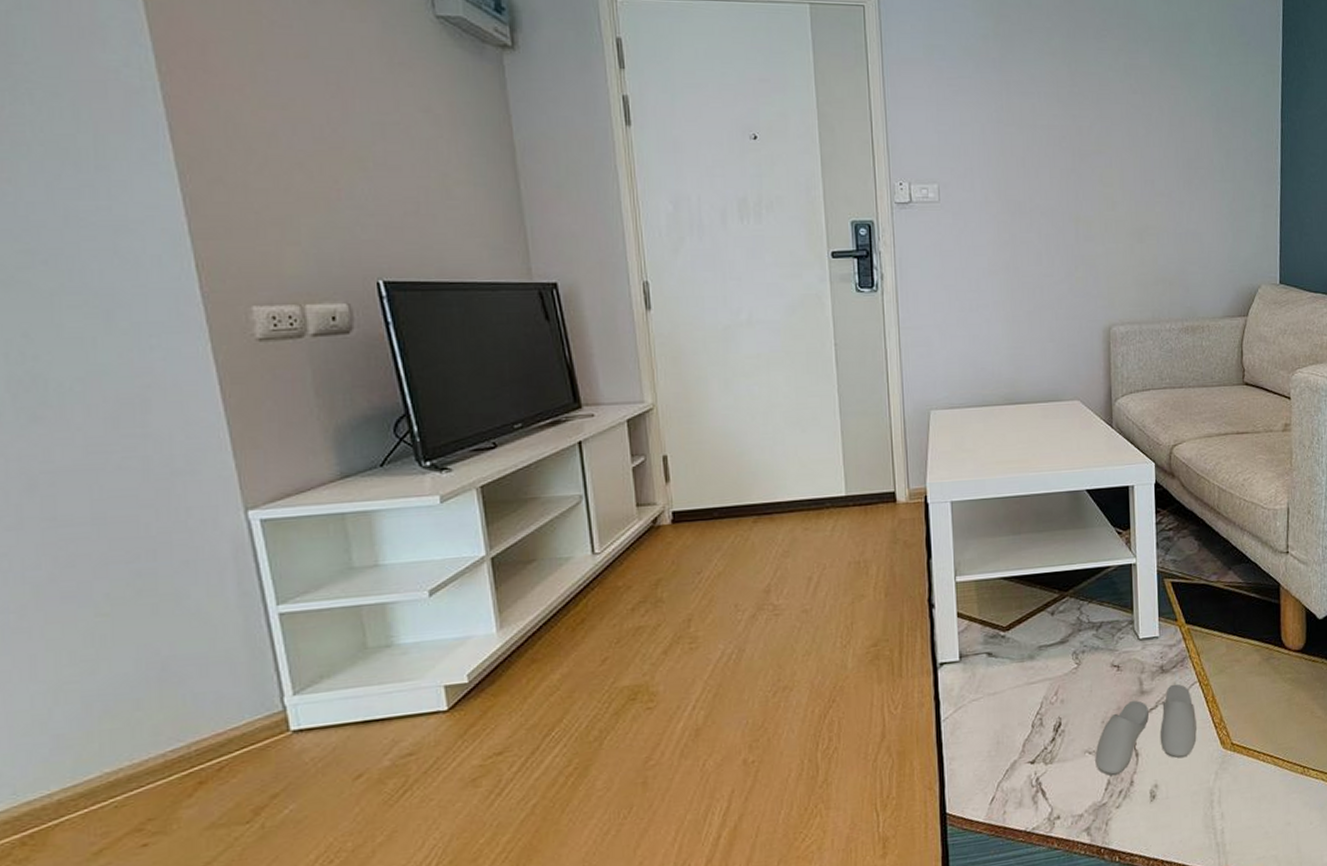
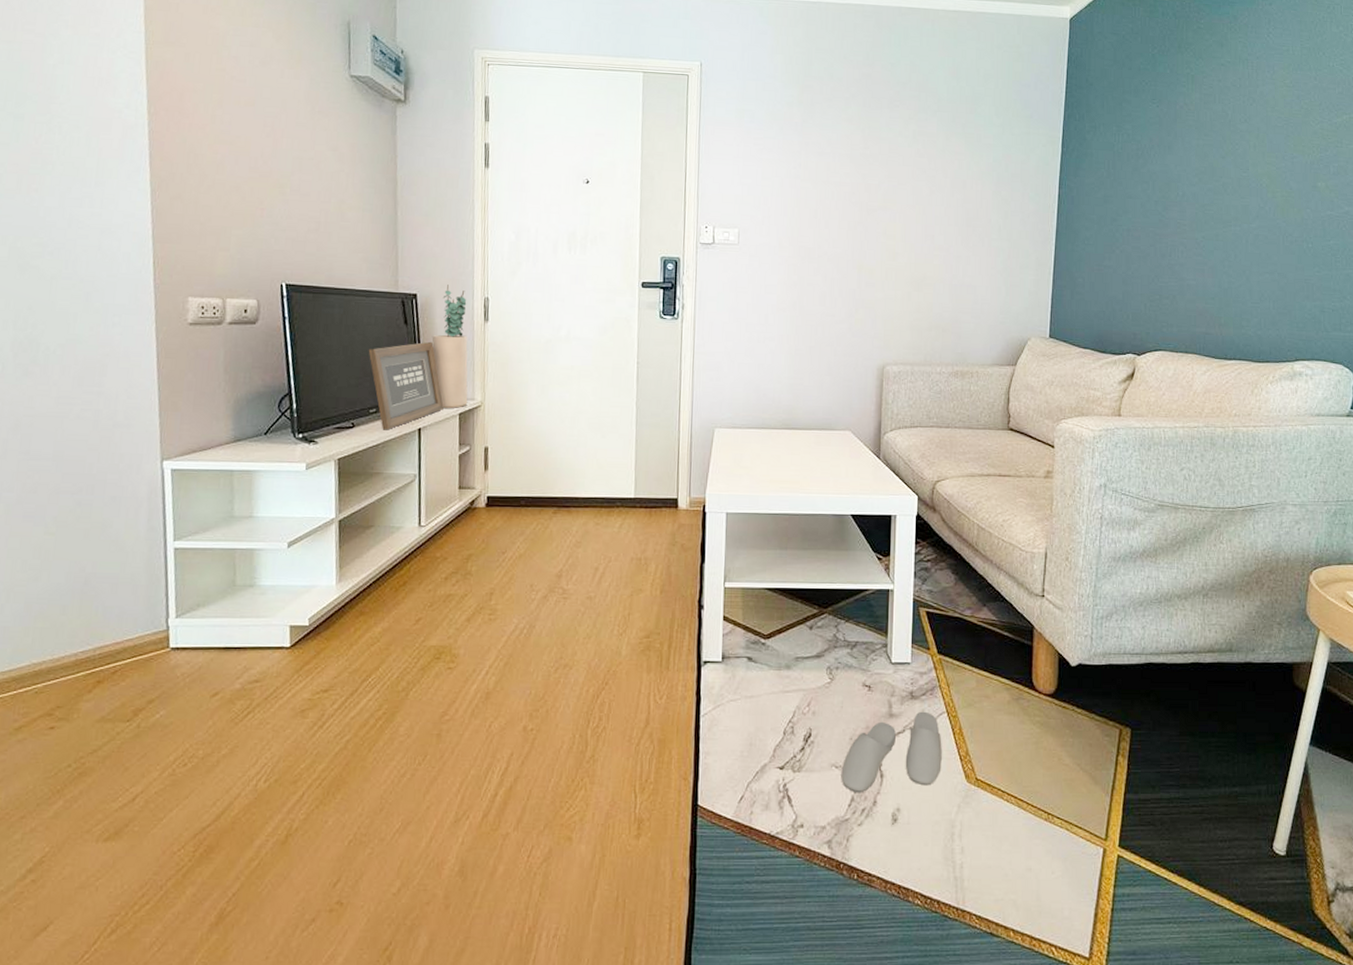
picture frame: none [503,338,607,448] -> present [368,341,444,430]
vase: none [582,269,636,416] -> present [431,285,468,409]

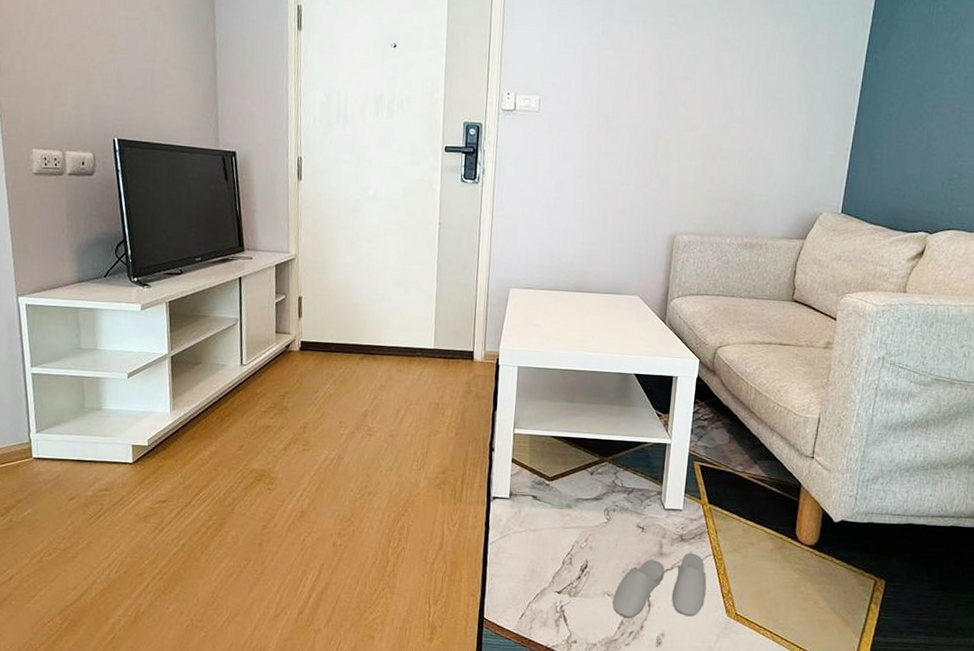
picture frame: present [368,341,444,430] -> none [193,197,262,278]
vase: present [431,285,468,409] -> none [249,144,284,260]

